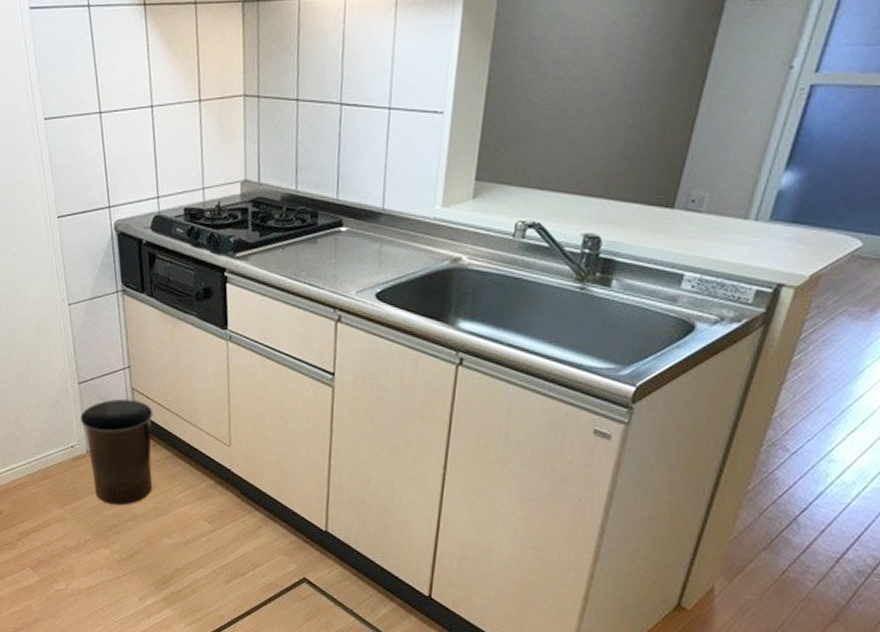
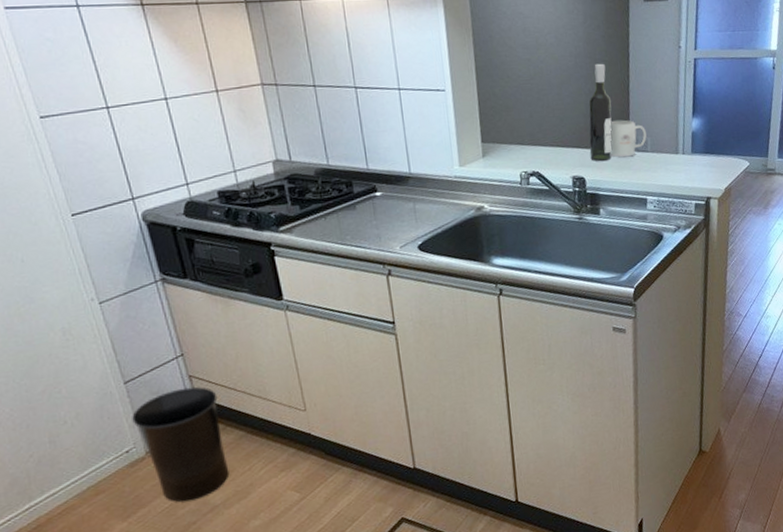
bottle: none [614,86,666,219] -> present [589,63,612,162]
mug: none [645,165,706,216] -> present [610,120,647,158]

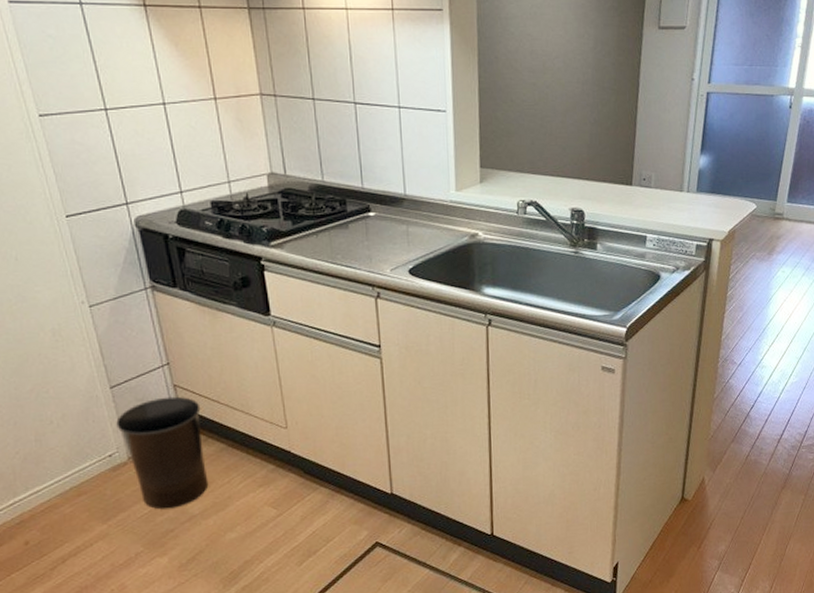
bottle: present [589,63,612,162] -> none [590,92,617,195]
mug: present [610,120,647,158] -> none [612,152,651,192]

